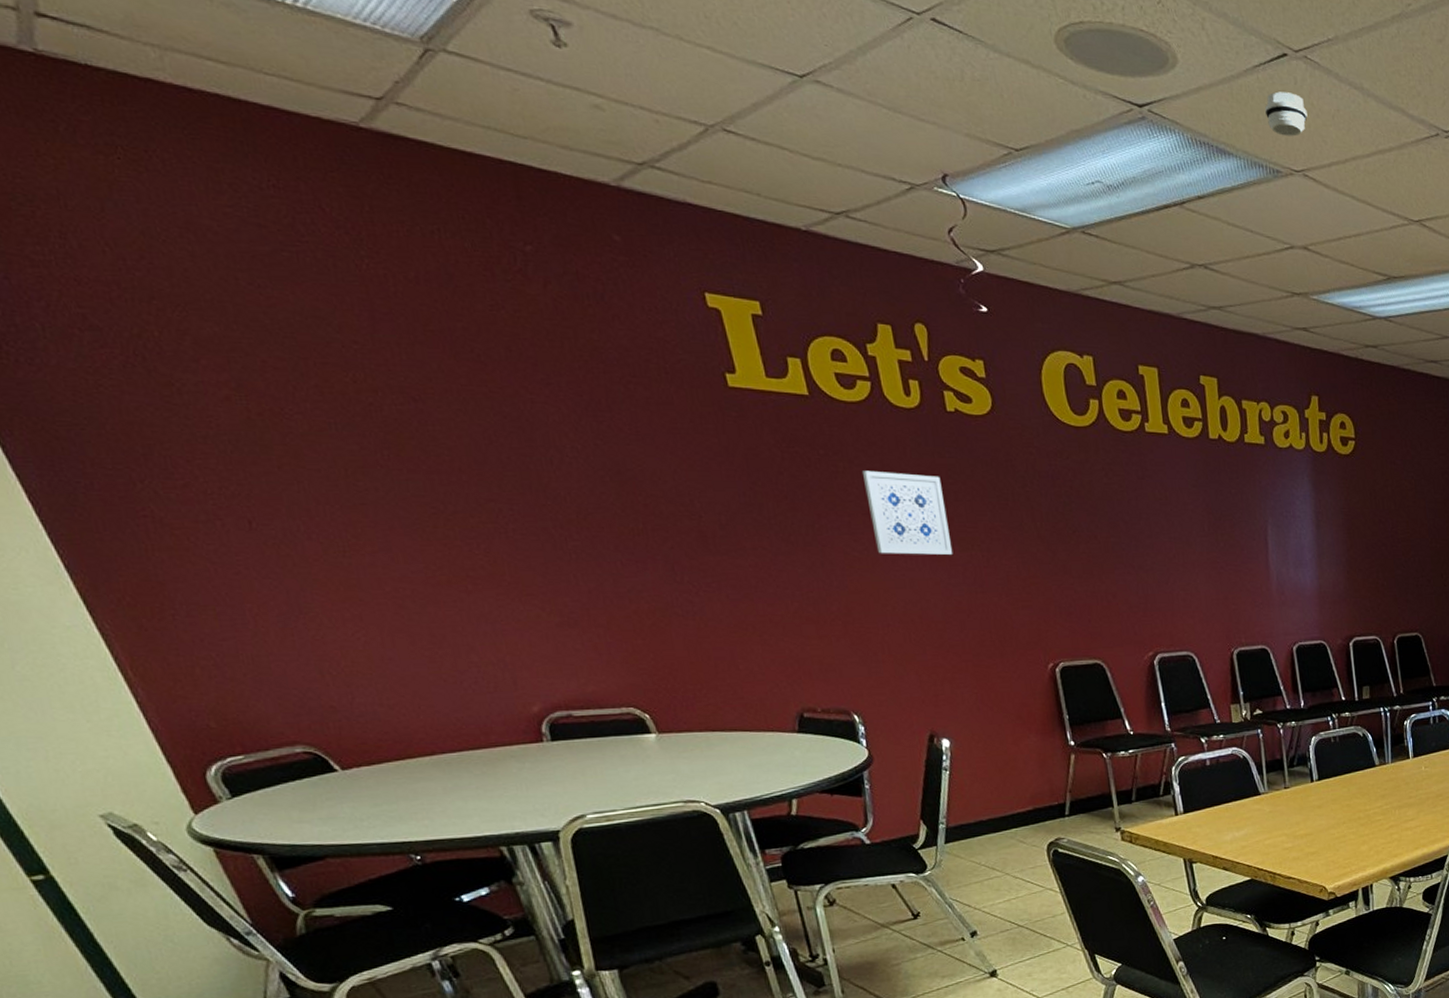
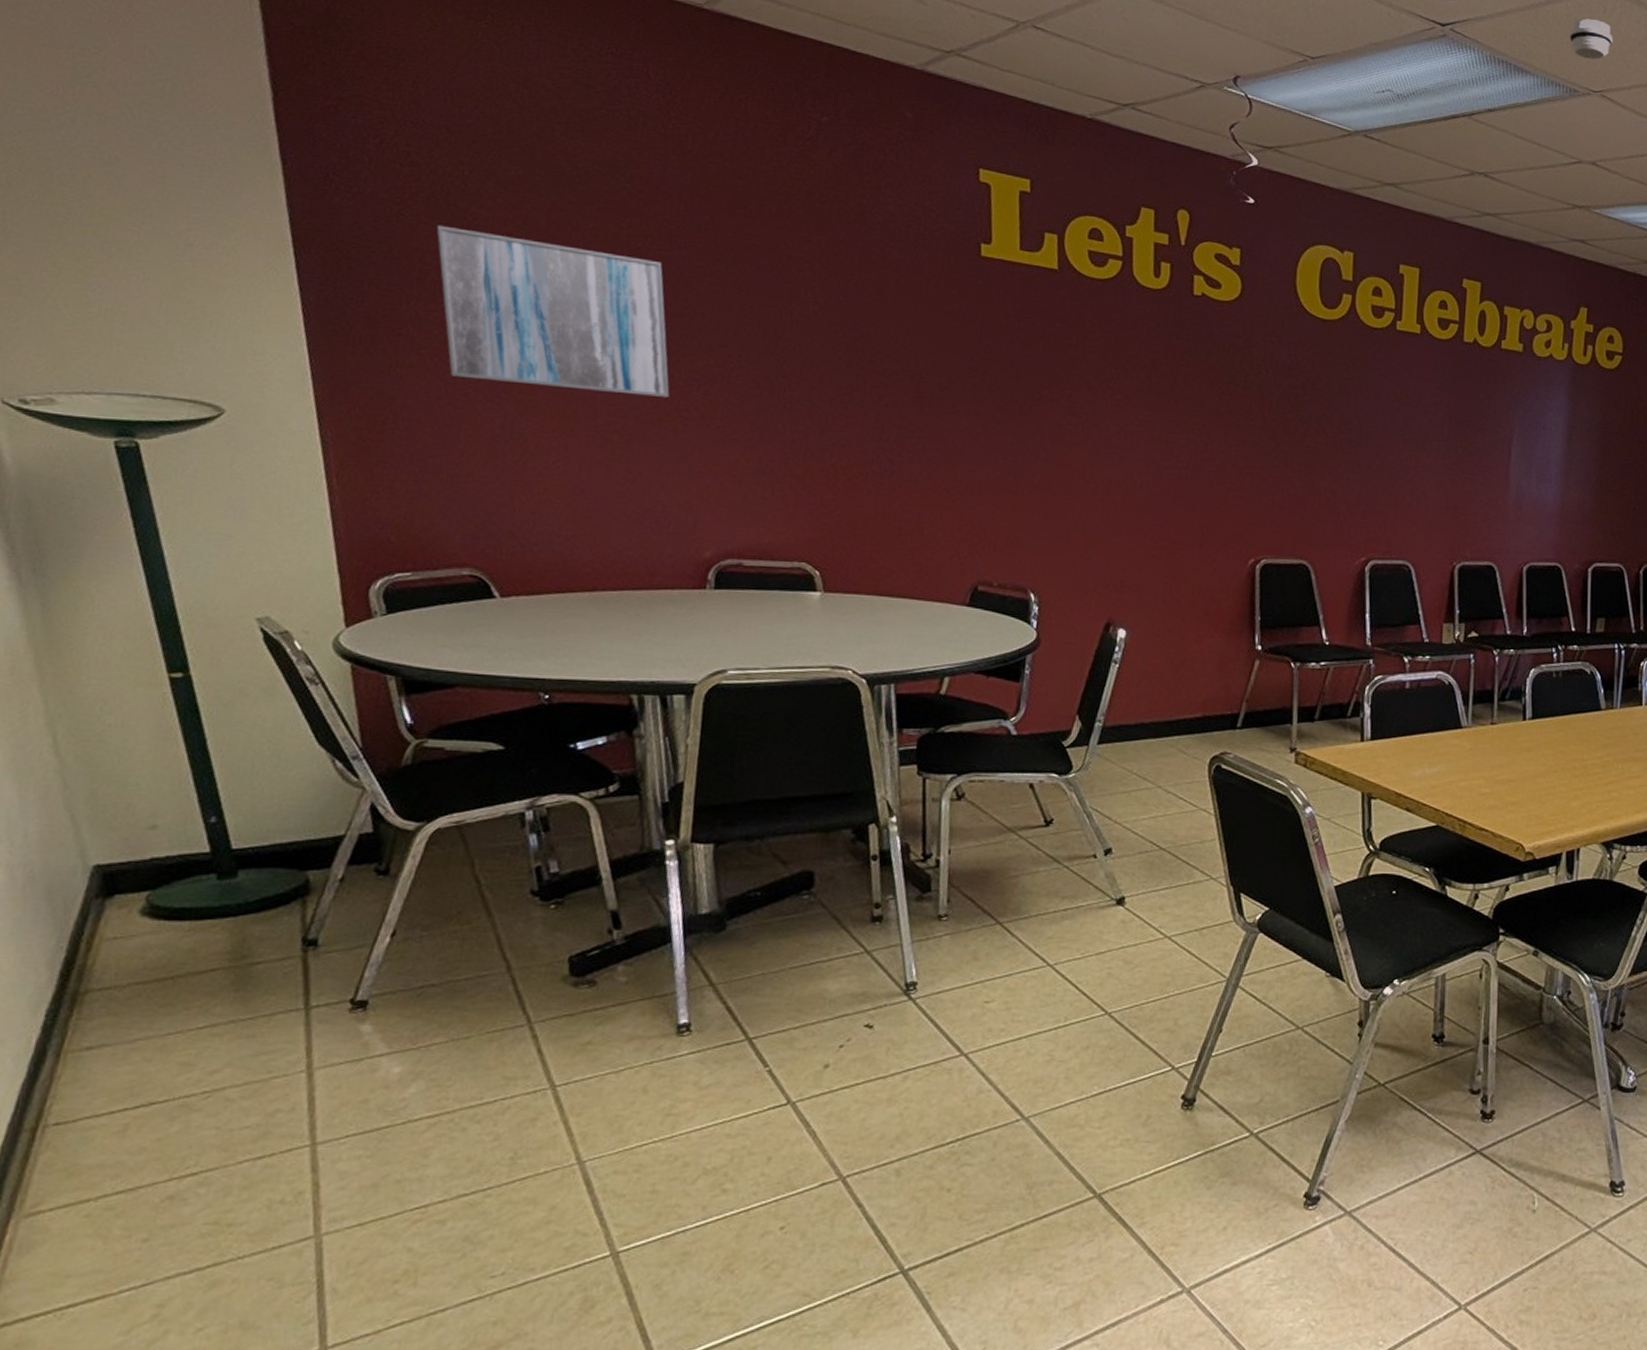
wall art: none [143,394,451,559] -> present [436,225,670,397]
wall art: present [863,470,953,555] -> none [1092,346,1173,437]

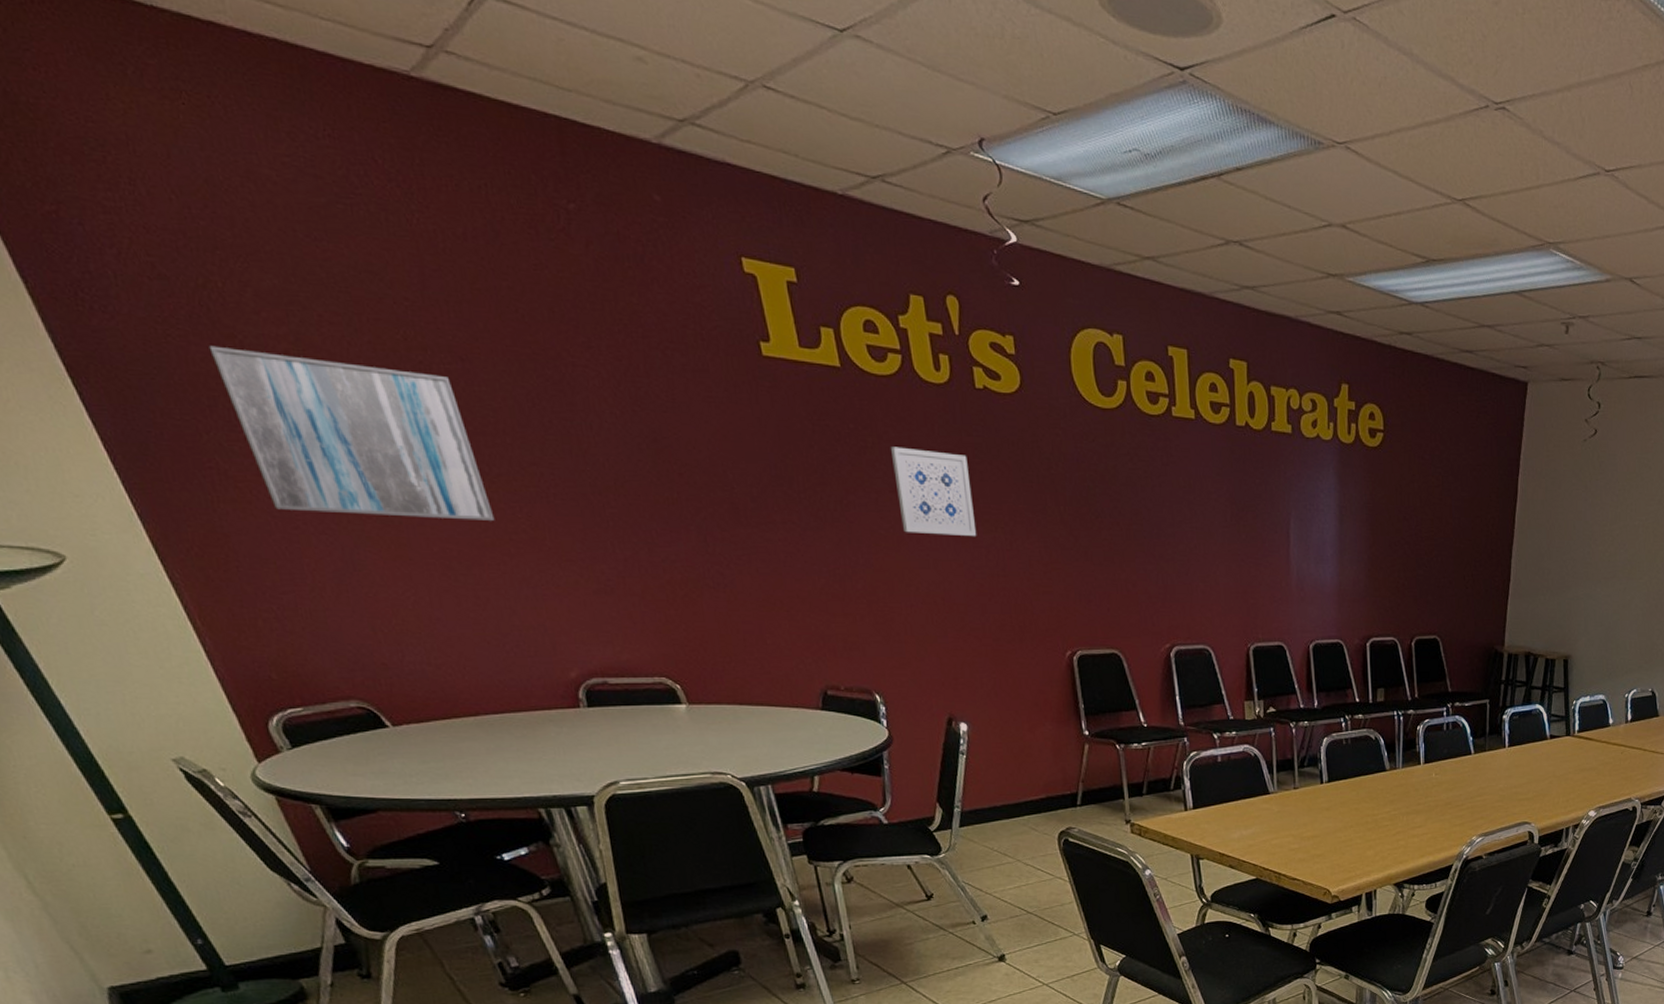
wall art: none [1092,346,1173,437] -> present [891,446,977,536]
smoke detector: present [1569,18,1613,60] -> none [1309,56,1353,105]

